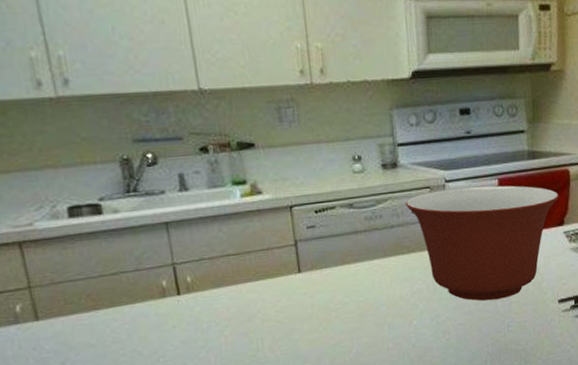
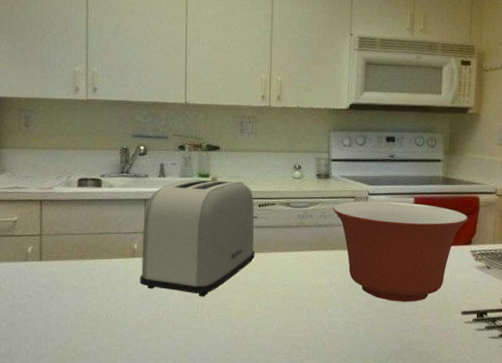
toaster: none [168,185,319,333] -> present [140,179,255,297]

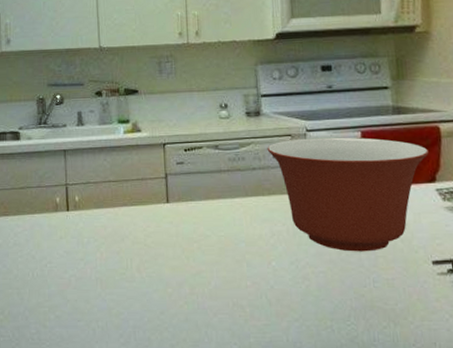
toaster: present [140,179,255,297] -> none [64,125,185,252]

